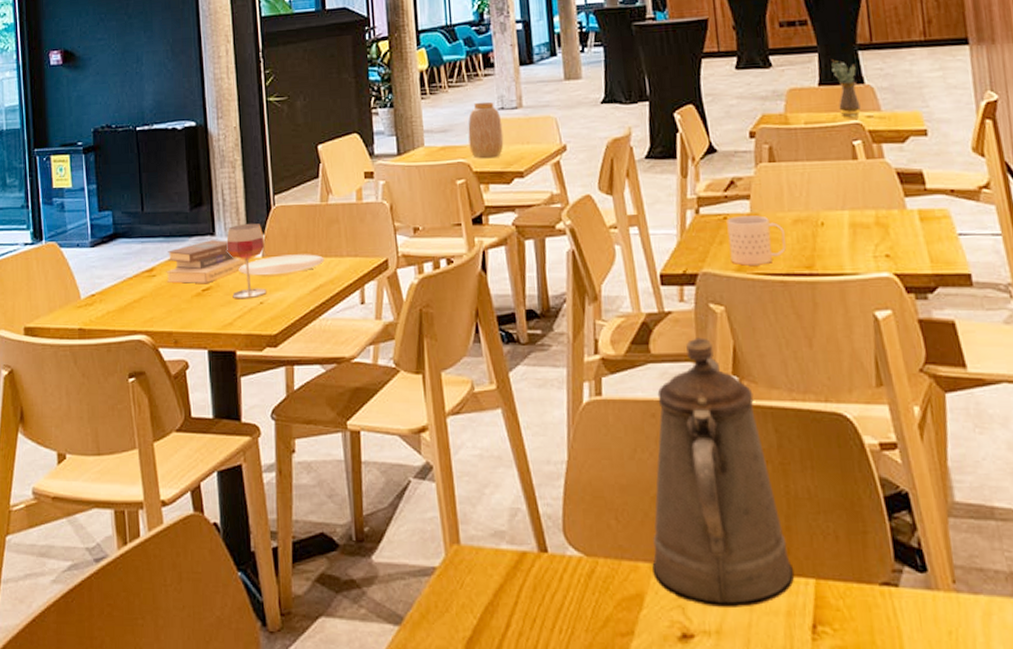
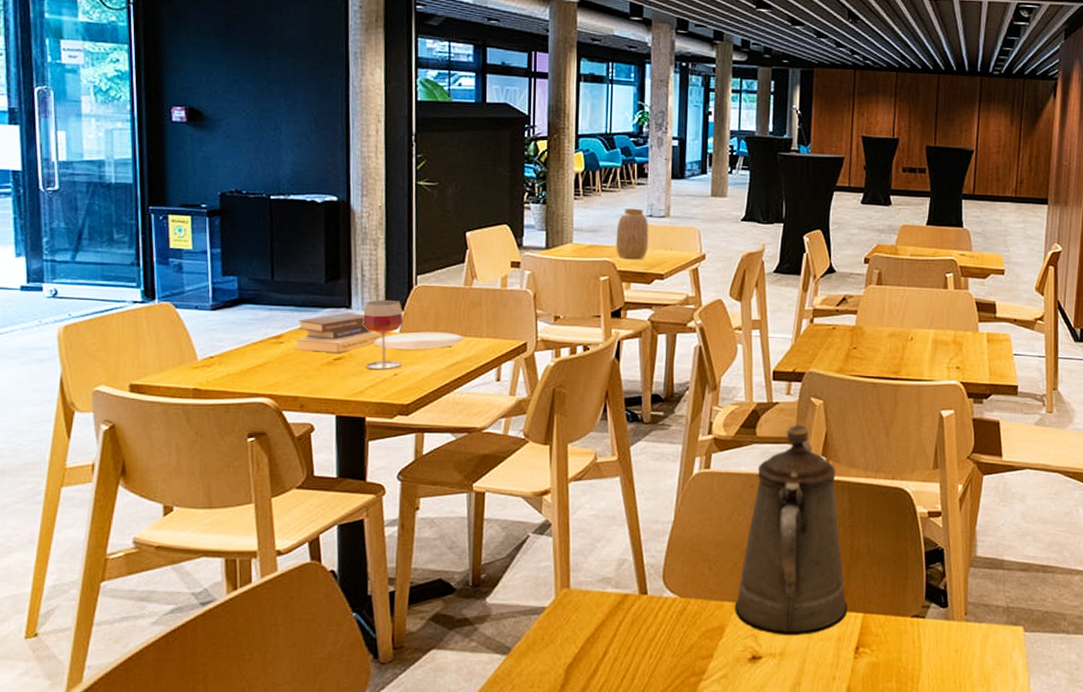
mug: present [726,215,787,266] -> none [834,327,882,369]
vase: present [831,60,861,119] -> none [939,205,958,256]

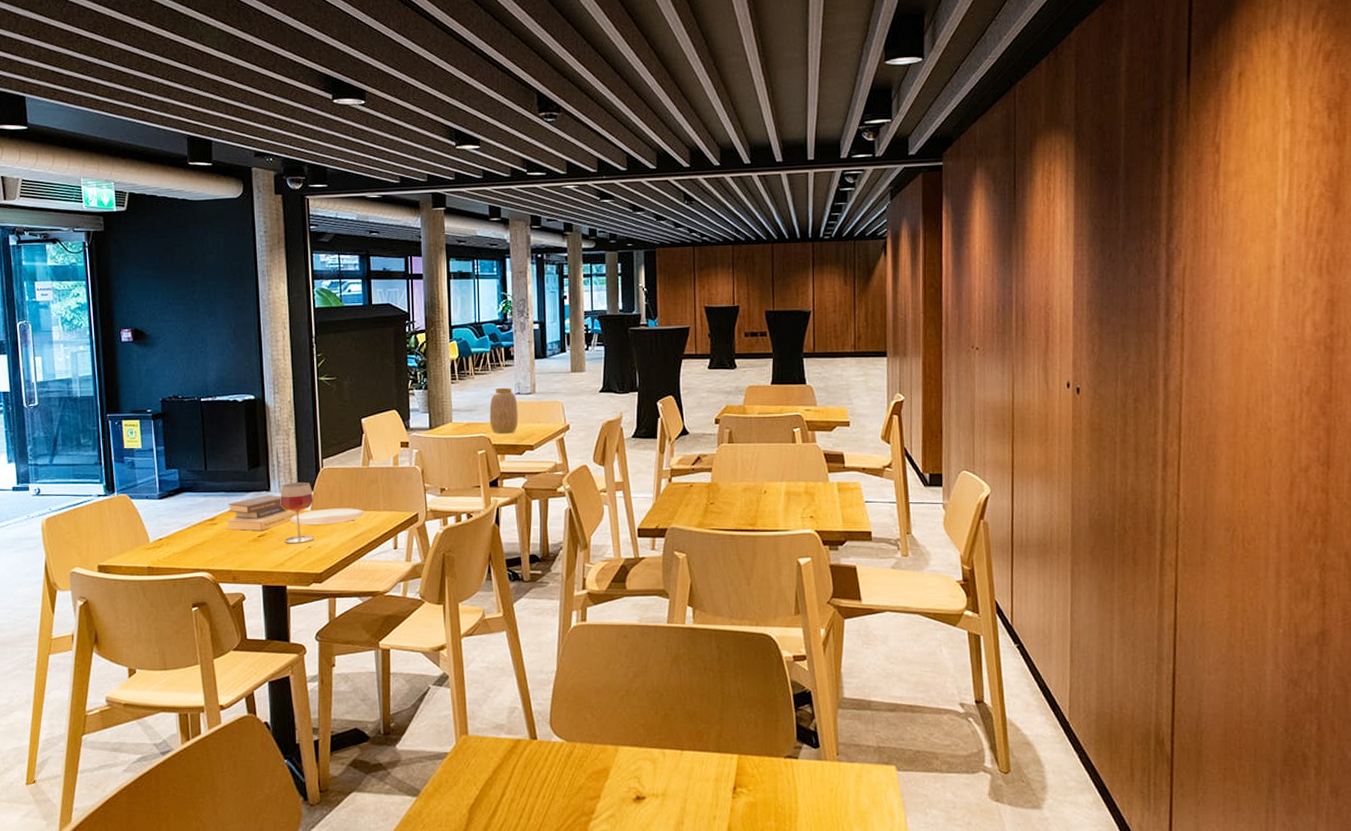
coffee pot: present [735,425,848,636] -> none [617,577,723,777]

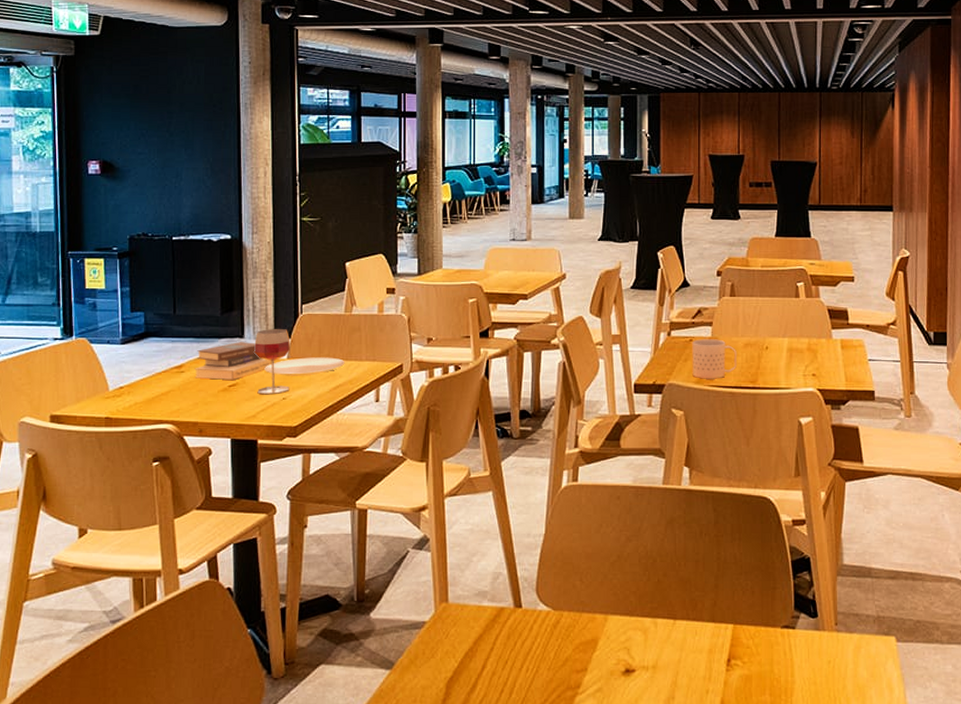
vase: present [489,387,519,434] -> none [482,233,513,282]
mug: none [692,484,737,523] -> present [692,339,738,379]

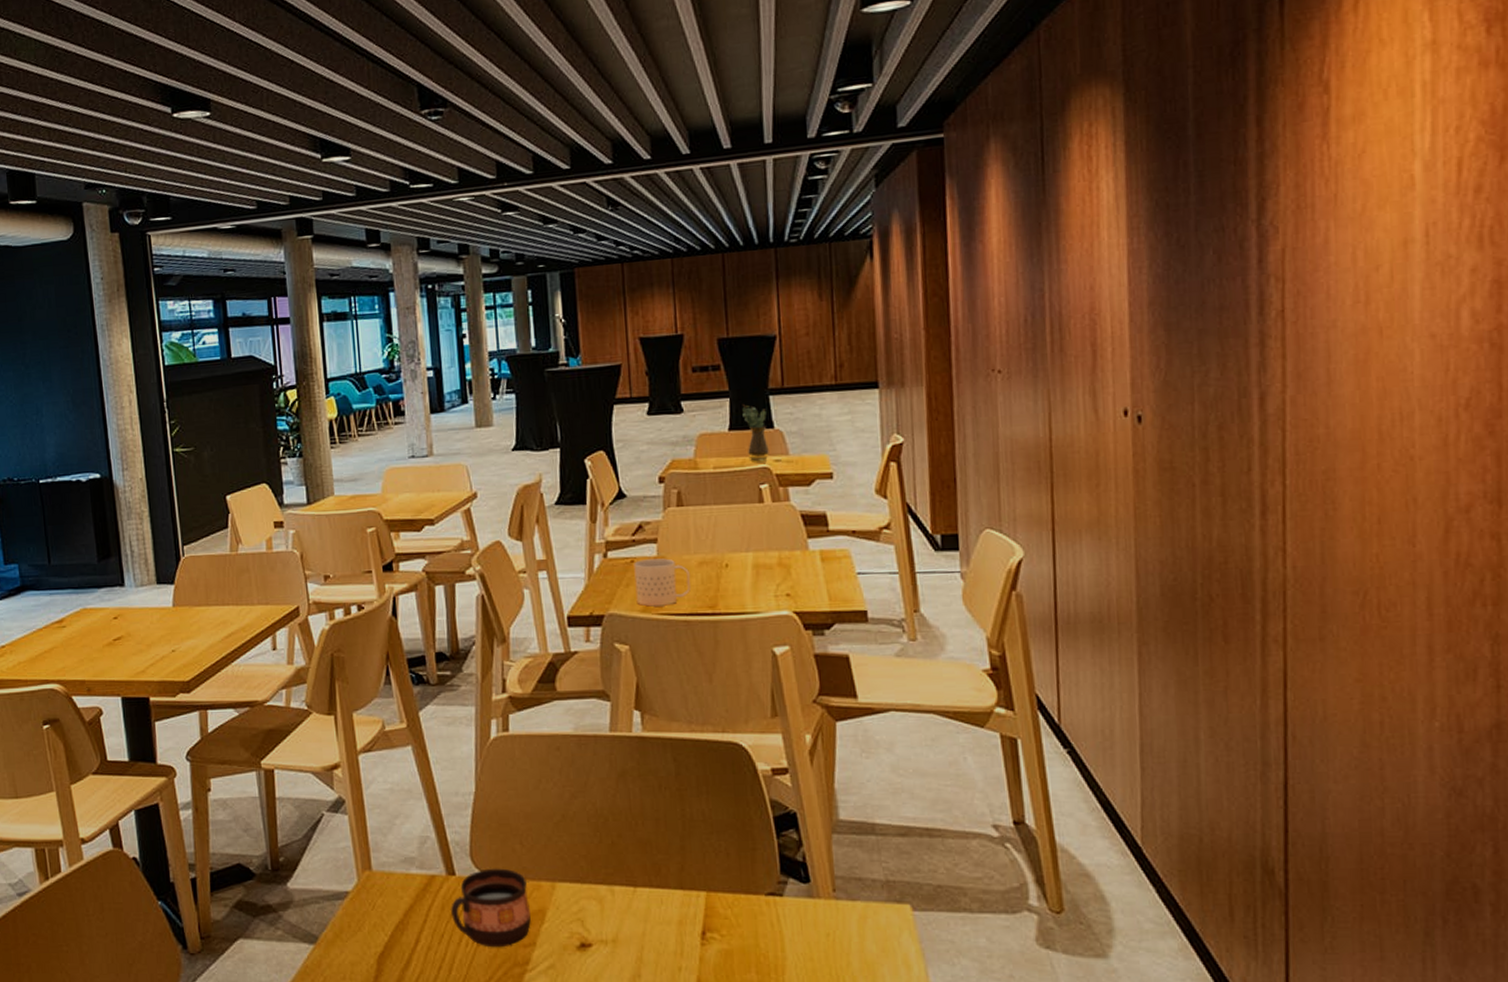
books: present [194,342,273,380] -> none [76,590,158,634]
wineglass: present [254,328,291,395] -> none [136,573,179,648]
plate: present [264,357,345,376] -> none [149,603,236,626]
cup: none [514,602,584,673] -> present [450,868,531,948]
vase: none [787,216,806,265] -> present [742,404,769,464]

